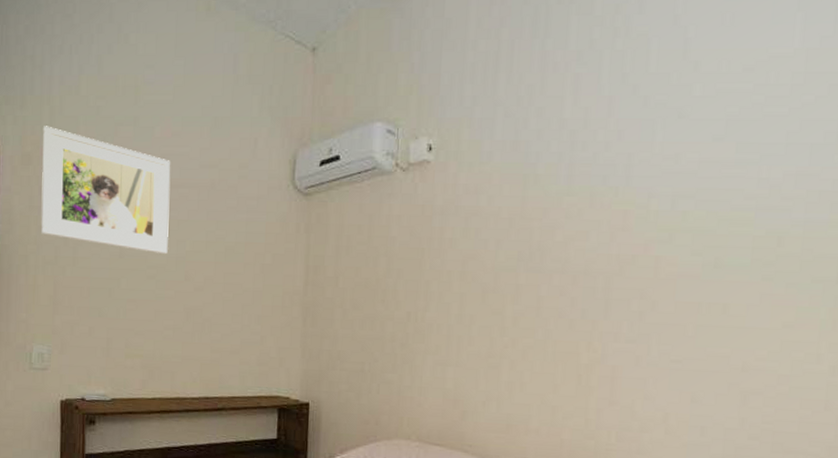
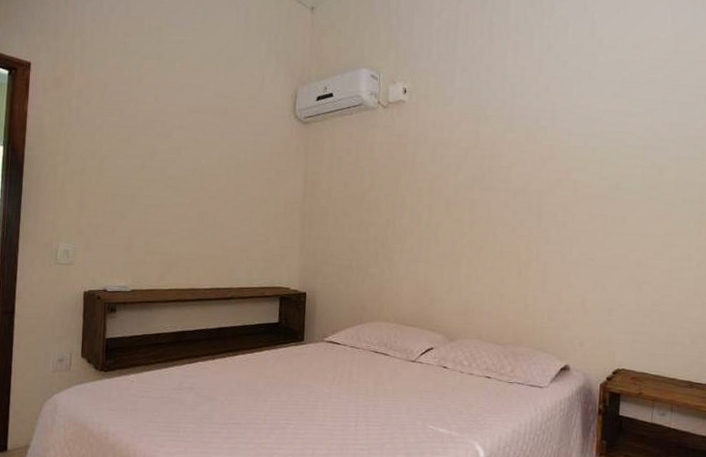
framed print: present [41,126,171,255] -> none [70,55,189,168]

